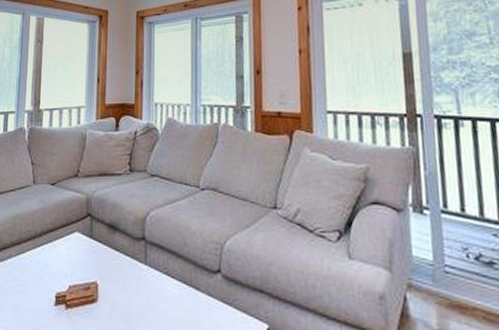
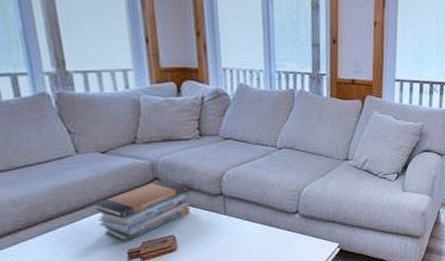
book stack: none [37,216,115,283] -> present [94,179,190,242]

